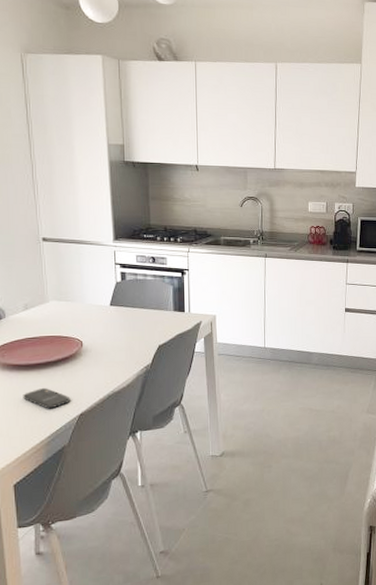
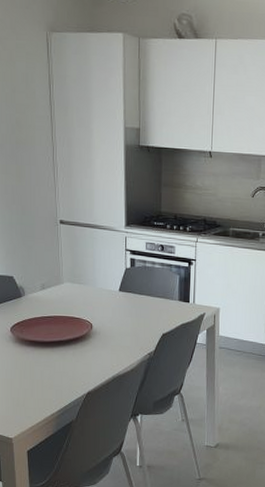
smartphone: present [23,388,71,409] -> none [38,365,79,385]

